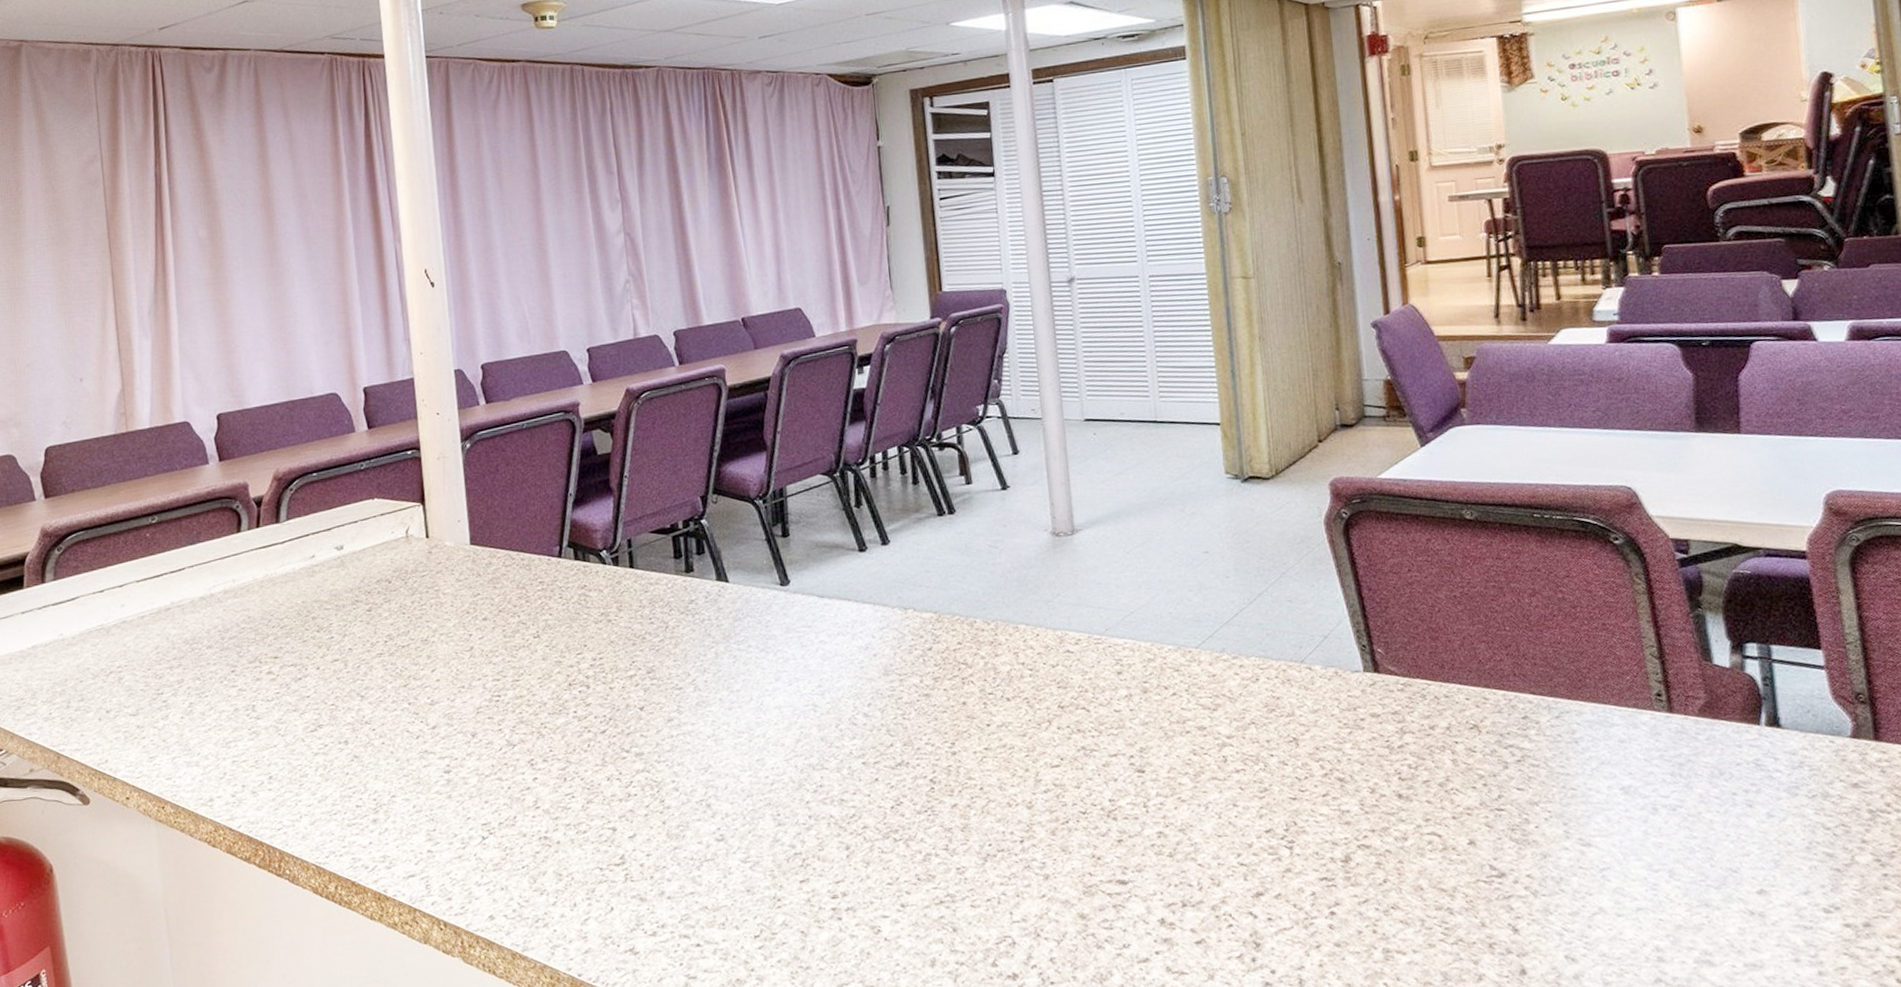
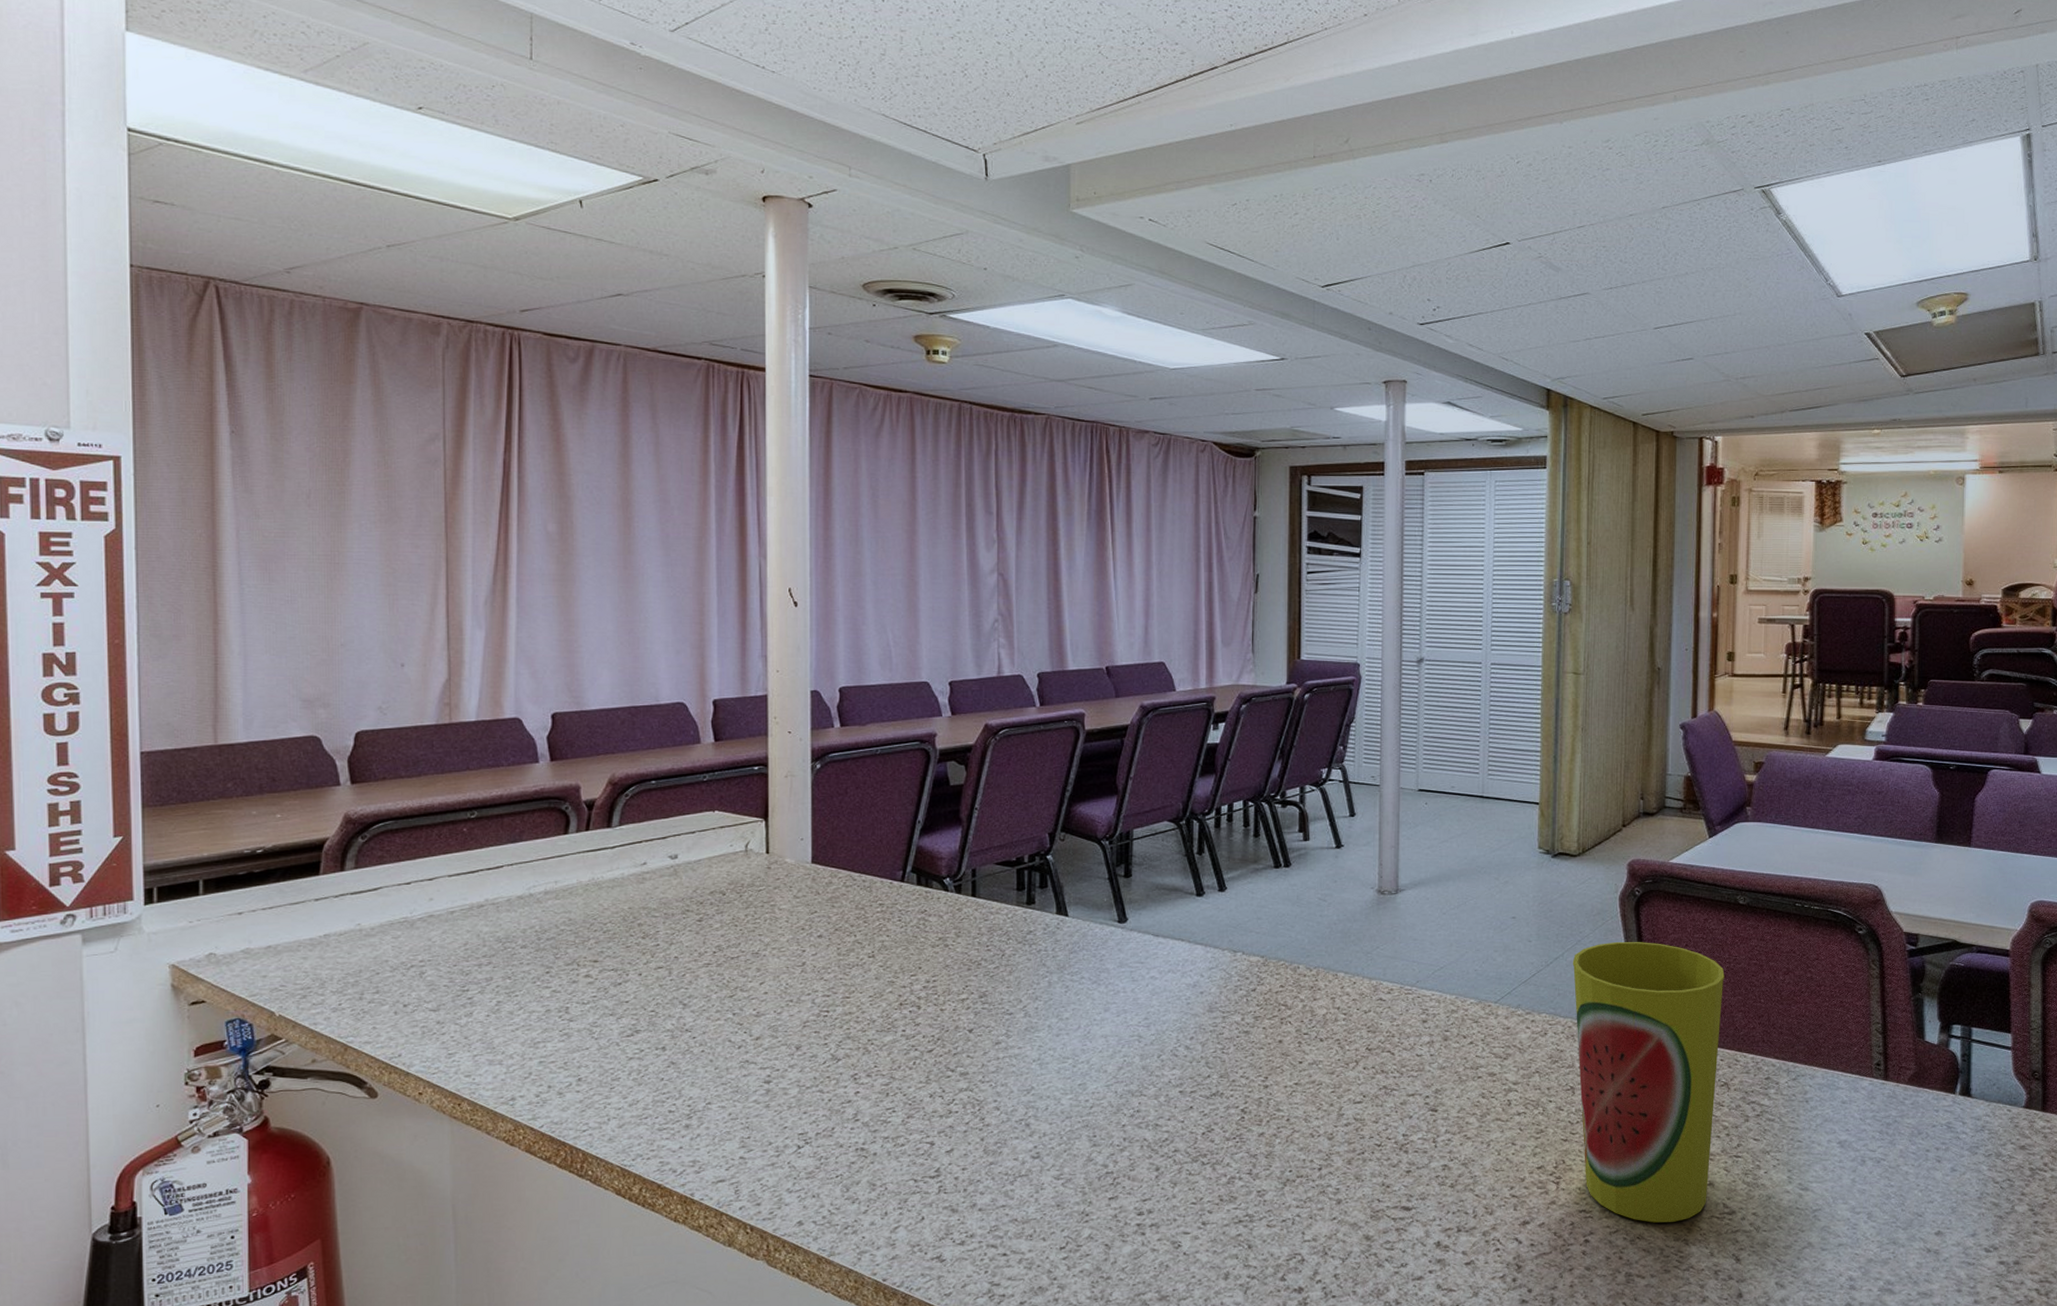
cup: none [1278,569,1470,890] -> present [1572,941,1725,1223]

